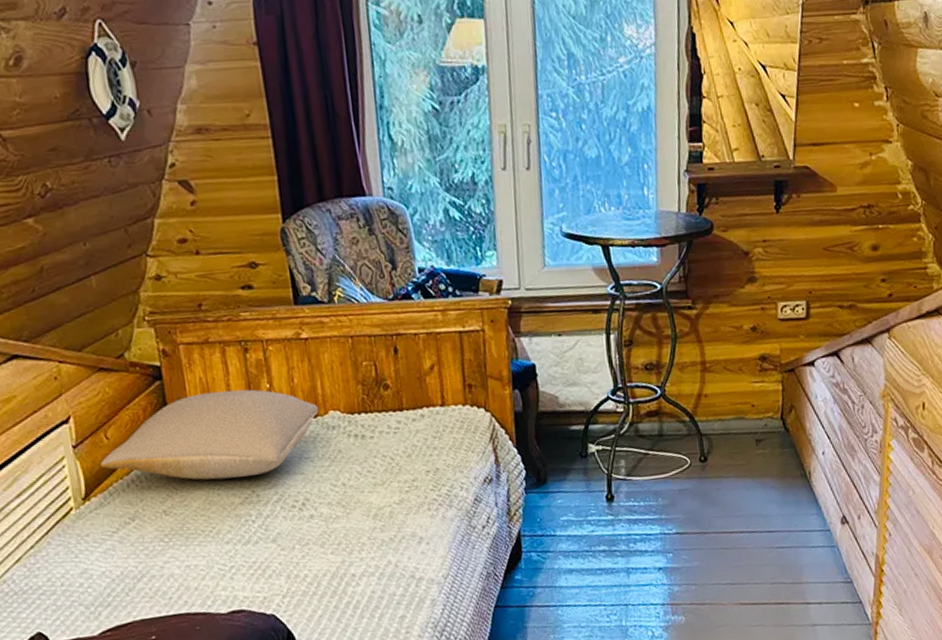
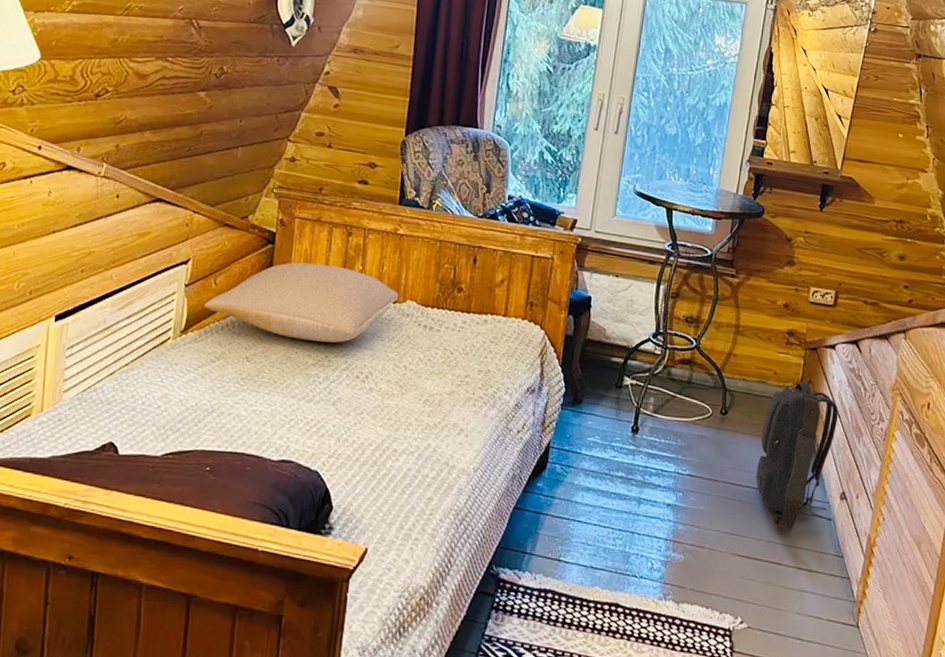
backpack: none [747,408,835,568] -> present [756,381,839,531]

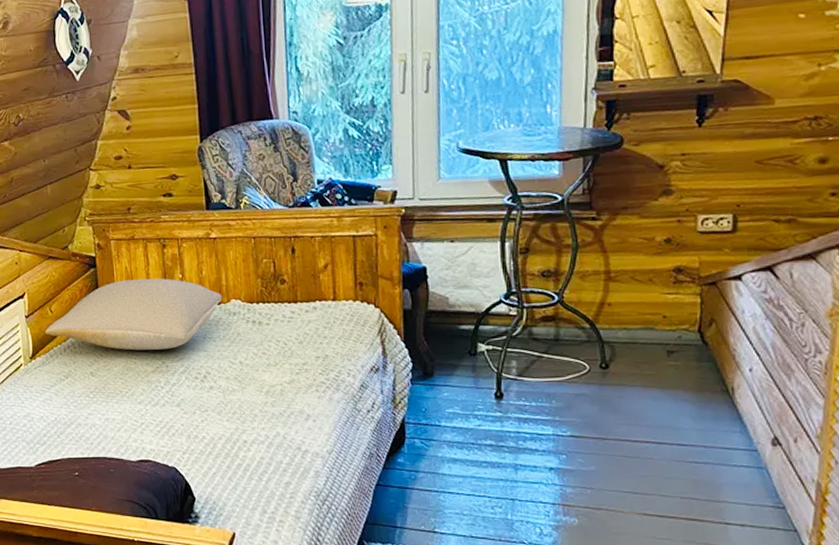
backpack: present [756,381,839,531] -> none [656,321,764,485]

